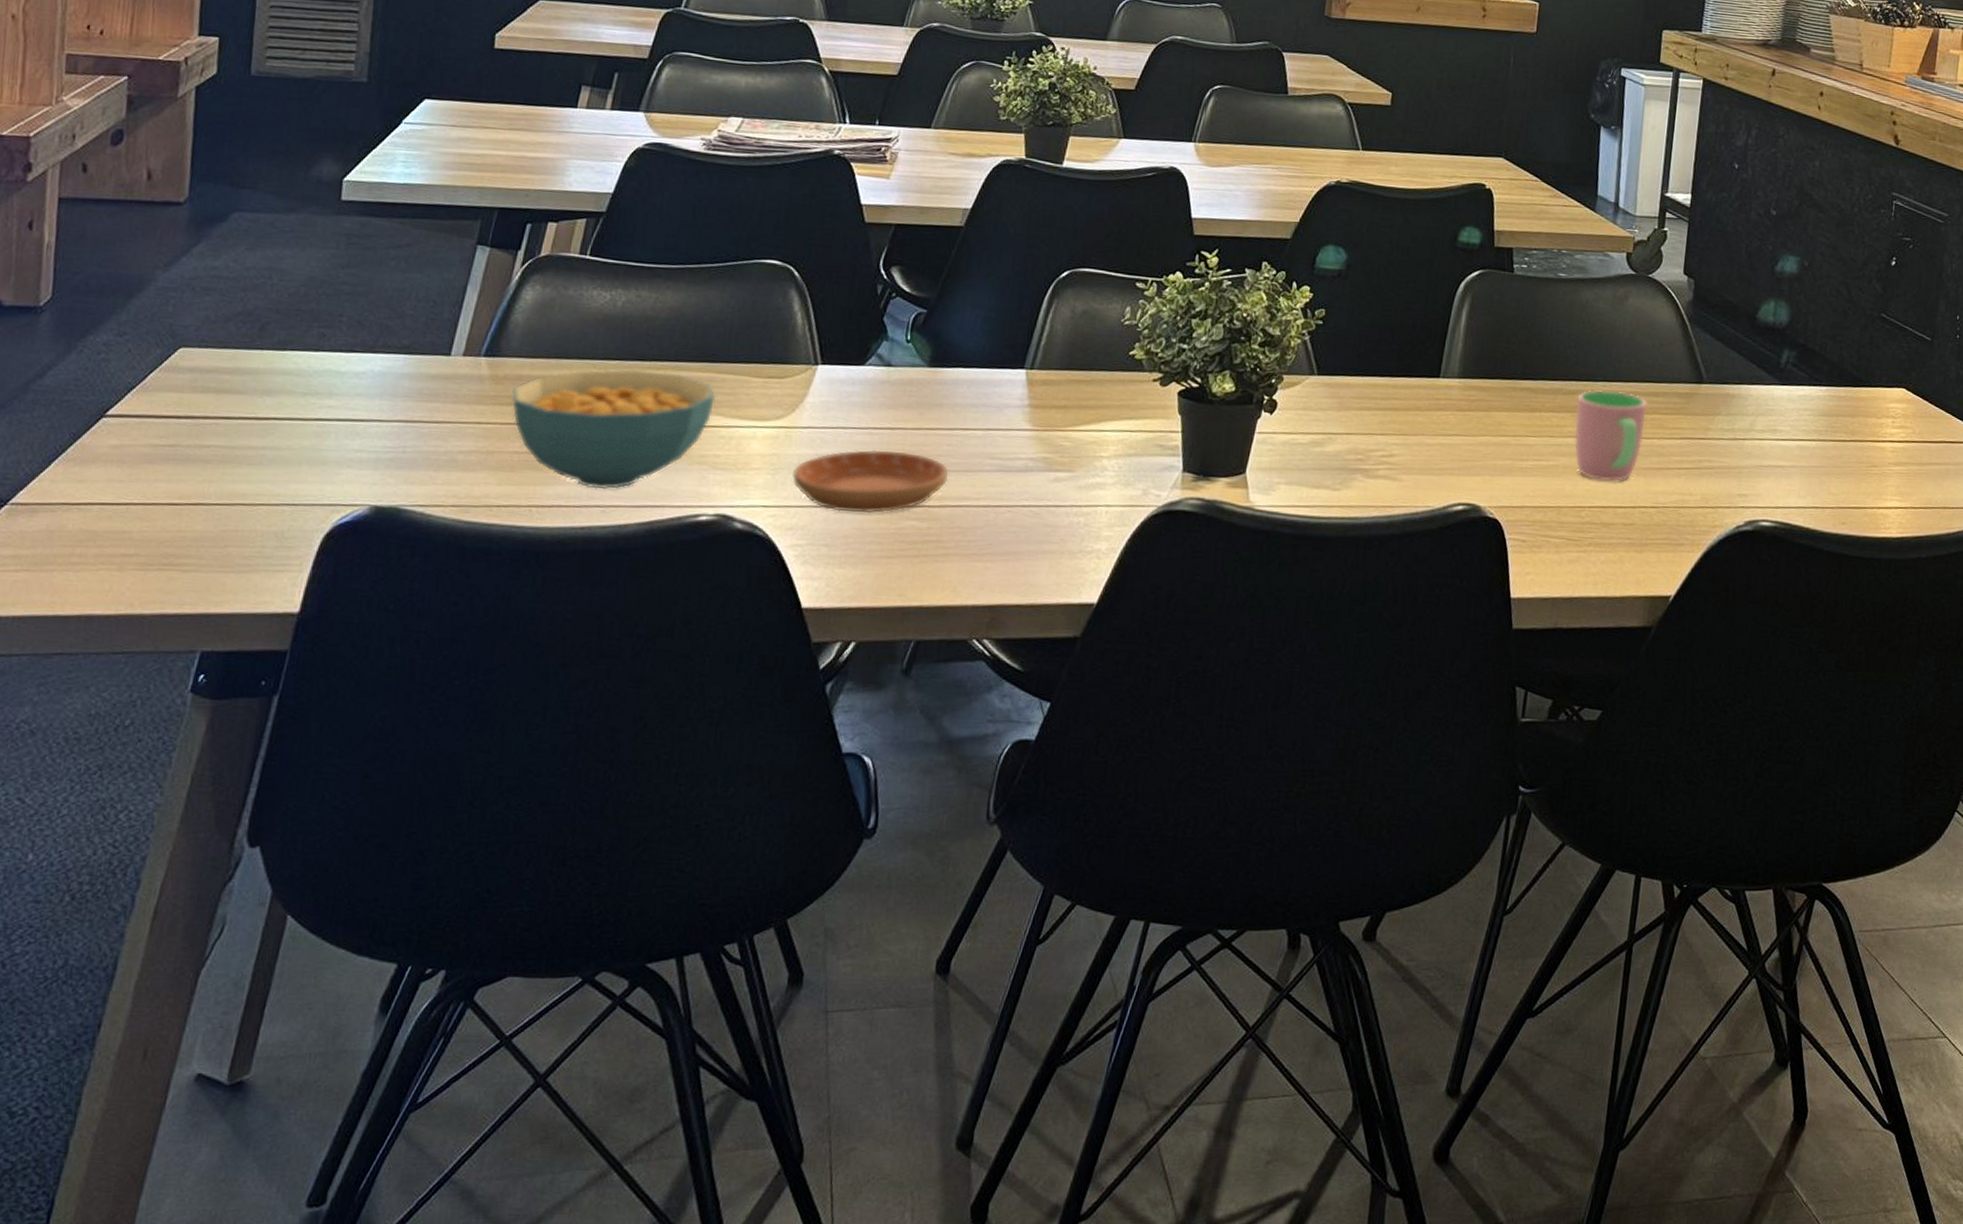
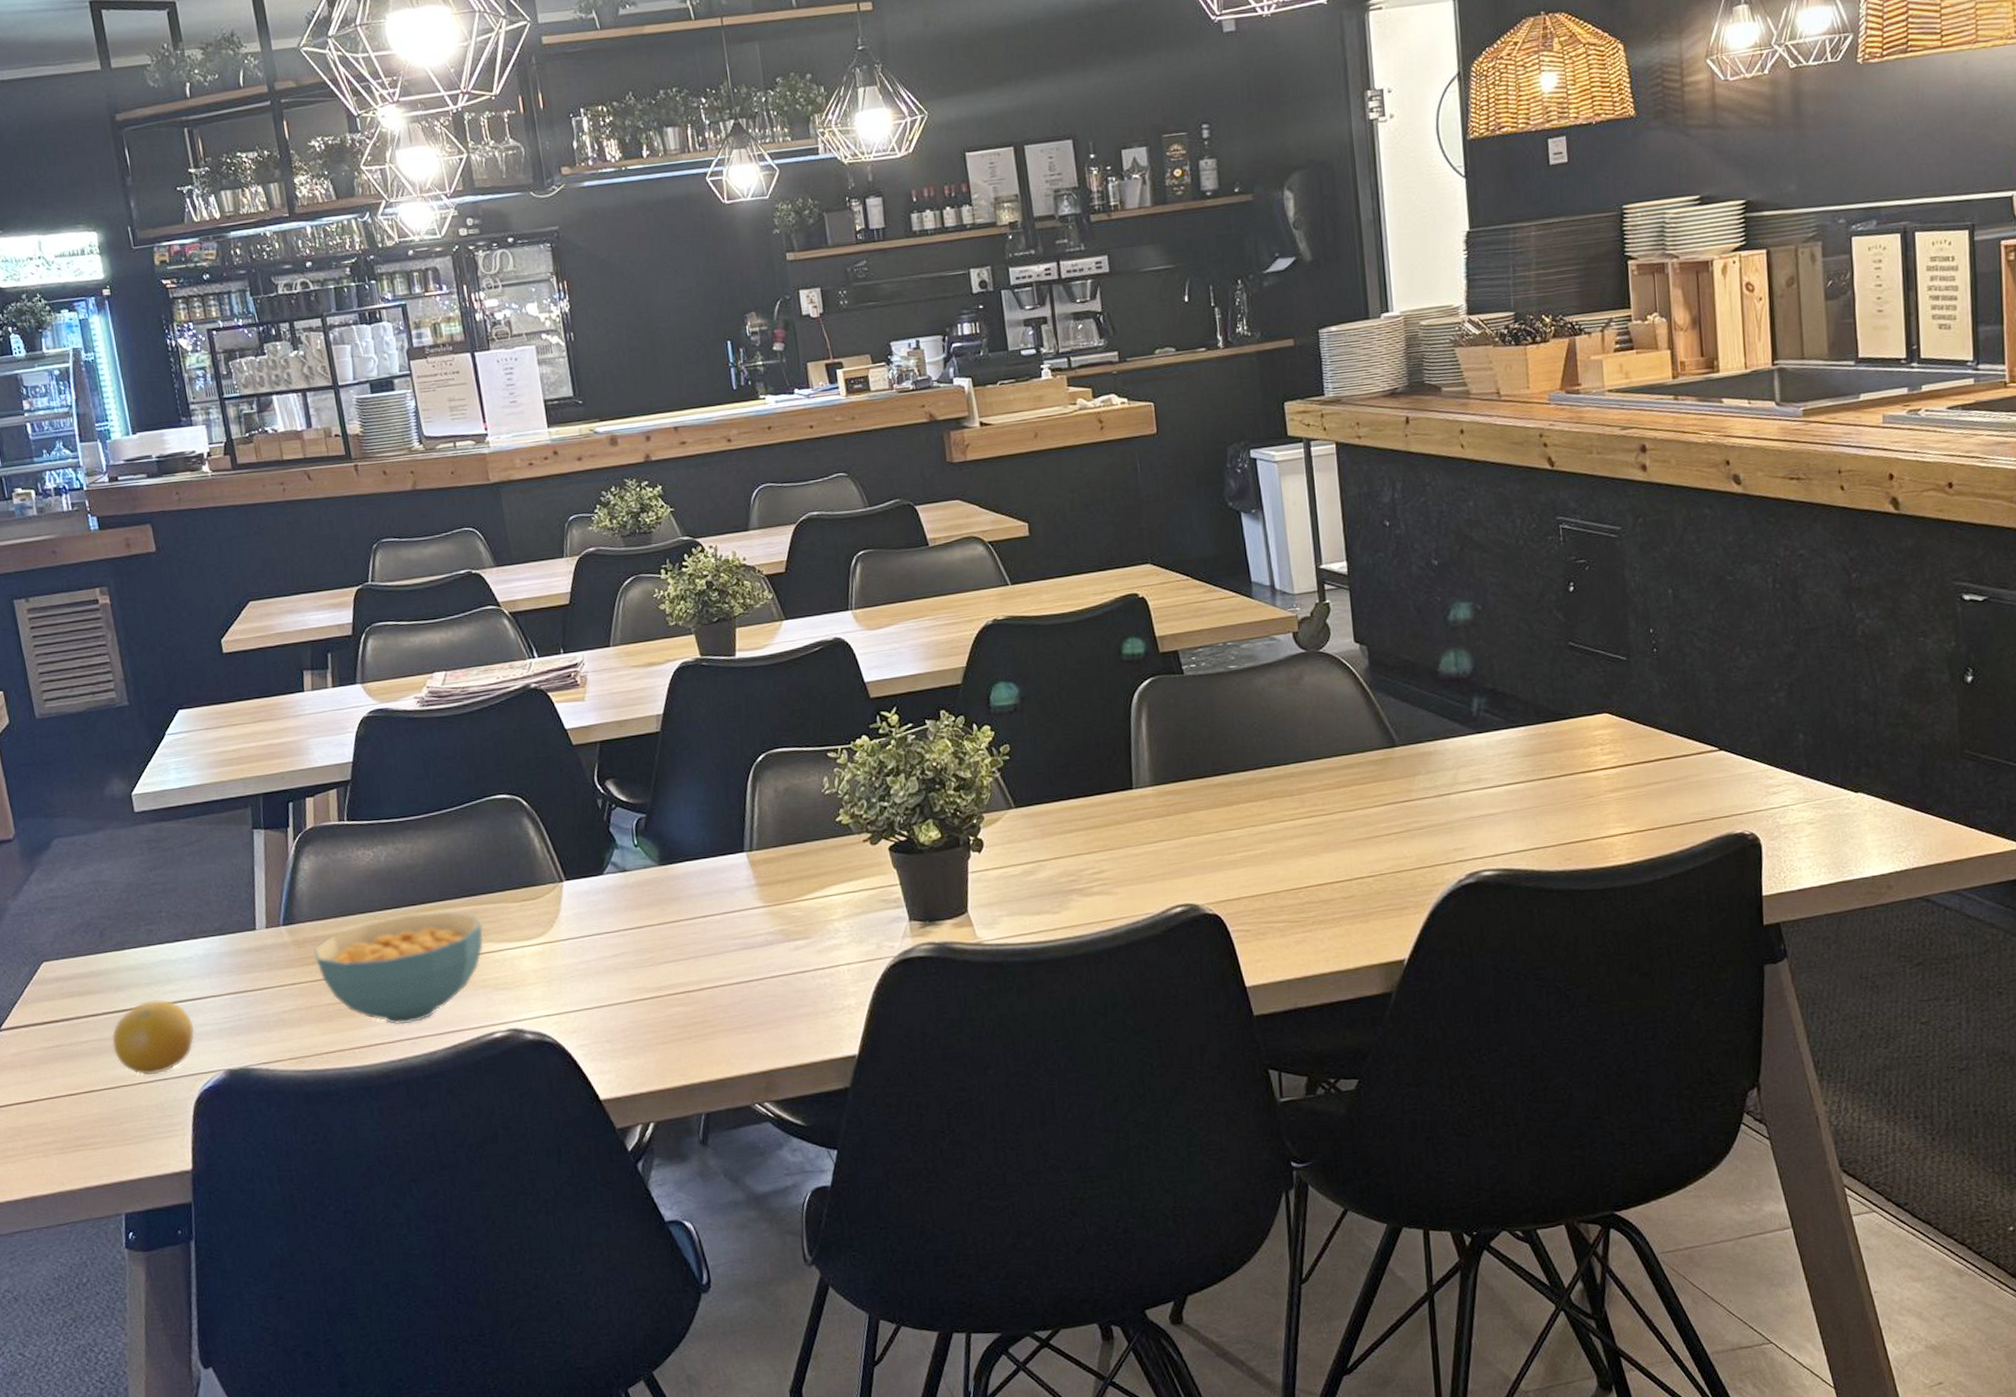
fruit: none [239,412,347,498] -> present [111,999,195,1075]
saucer: present [791,449,949,514] -> none [563,945,701,1010]
cup: present [1574,390,1647,482] -> none [1271,769,1346,861]

